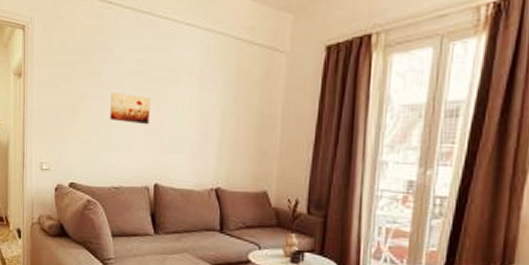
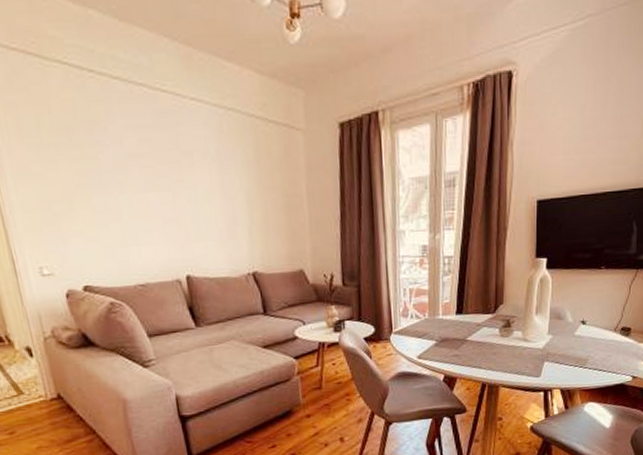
wall art: present [110,91,150,125] -> none [114,178,168,214]

